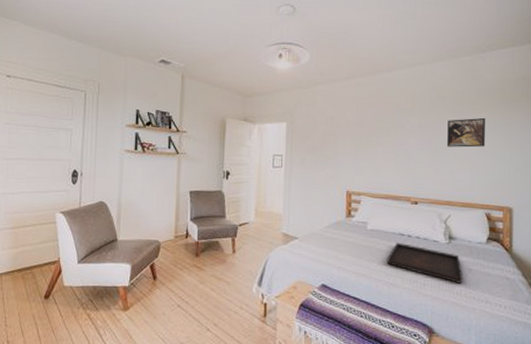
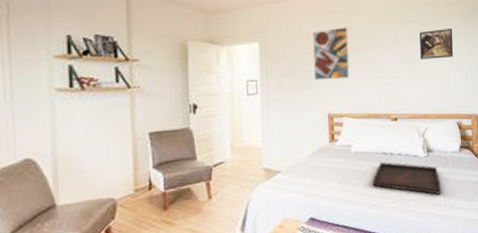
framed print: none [335,112,372,160] -> present [313,27,350,80]

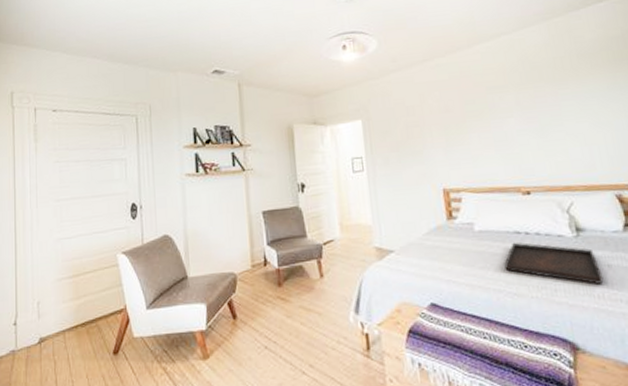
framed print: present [313,27,350,80] -> none [418,95,466,154]
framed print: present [419,28,453,59] -> none [549,83,600,123]

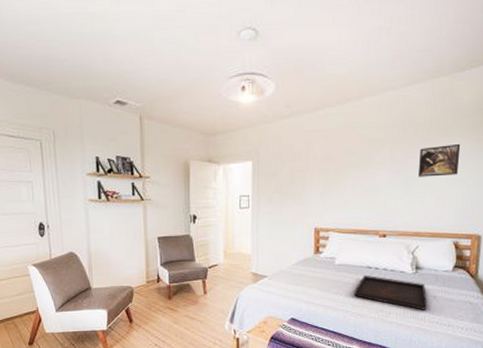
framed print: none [549,83,600,123] -> present [419,143,461,177]

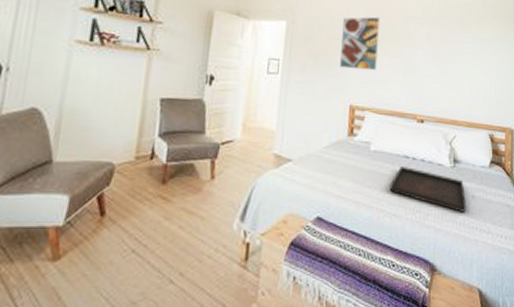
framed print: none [303,145,341,197] -> present [339,16,381,71]
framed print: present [419,143,461,177] -> none [455,31,492,63]

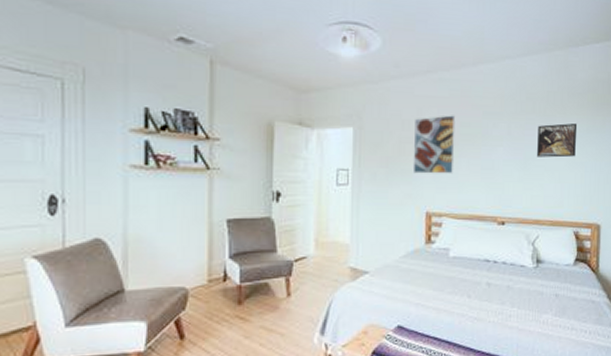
serving tray: present [389,165,467,212] -> none [470,269,550,311]
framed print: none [455,31,492,63] -> present [537,122,578,158]

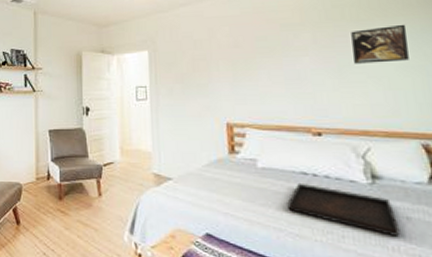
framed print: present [412,115,456,174] -> none [207,31,254,87]
serving tray: none [470,269,550,311] -> present [287,182,401,236]

